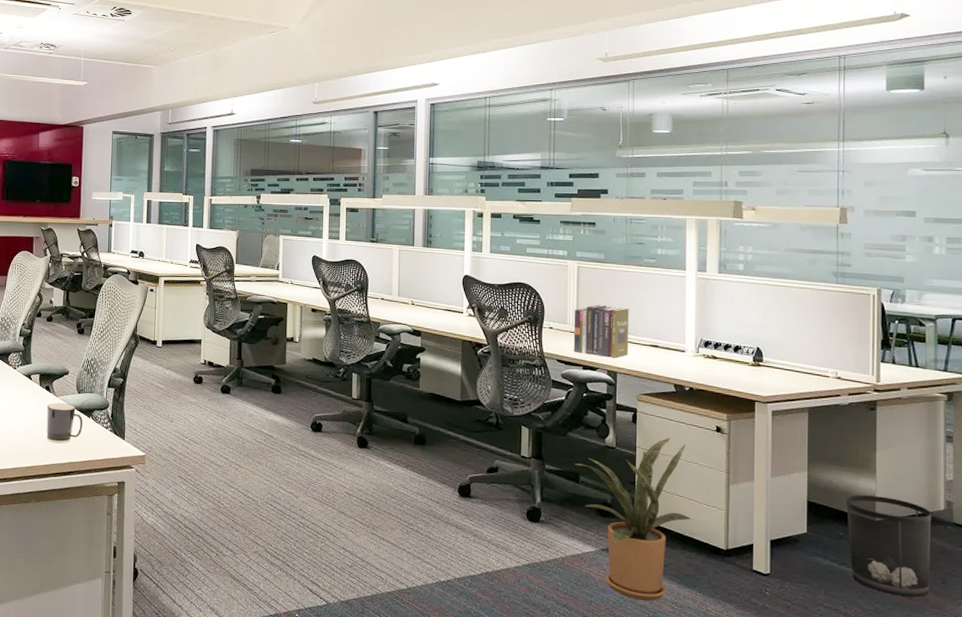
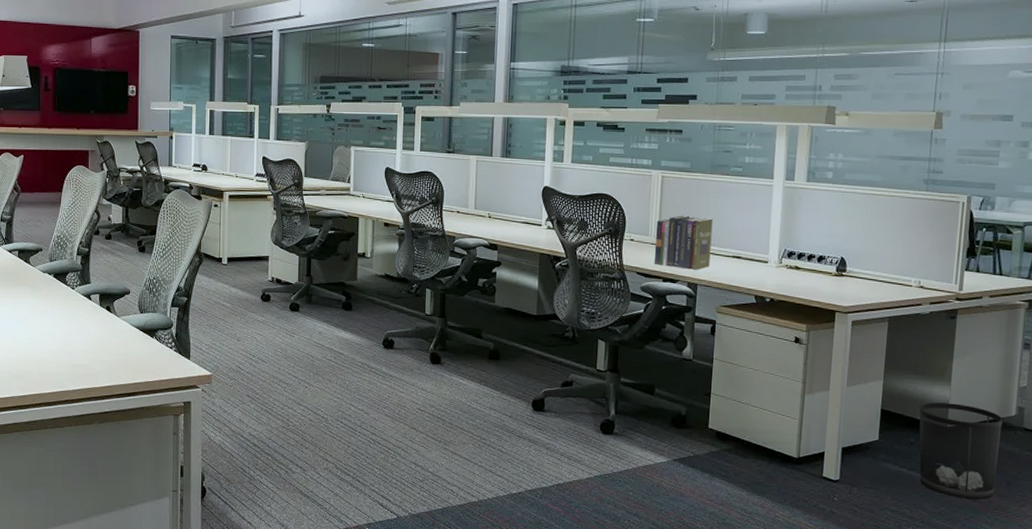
mug: present [46,403,83,444] -> none [107,323,146,365]
house plant: present [575,438,694,601] -> none [651,349,767,509]

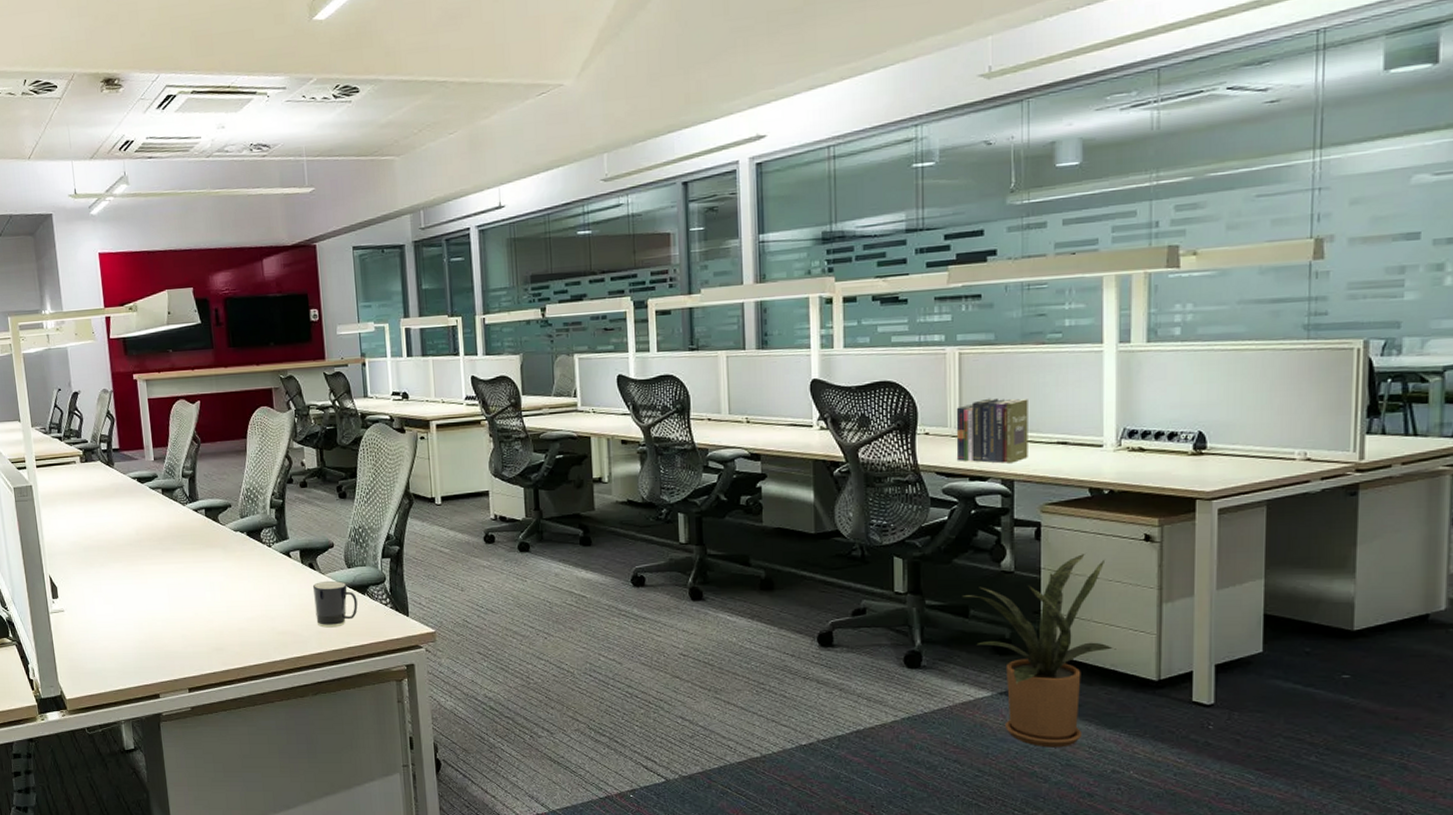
mug: none [107,323,146,365] -> present [312,581,358,628]
house plant: none [651,349,767,509] -> present [964,554,1116,748]
waste bin: present [918,402,1003,500] -> none [1314,600,1429,717]

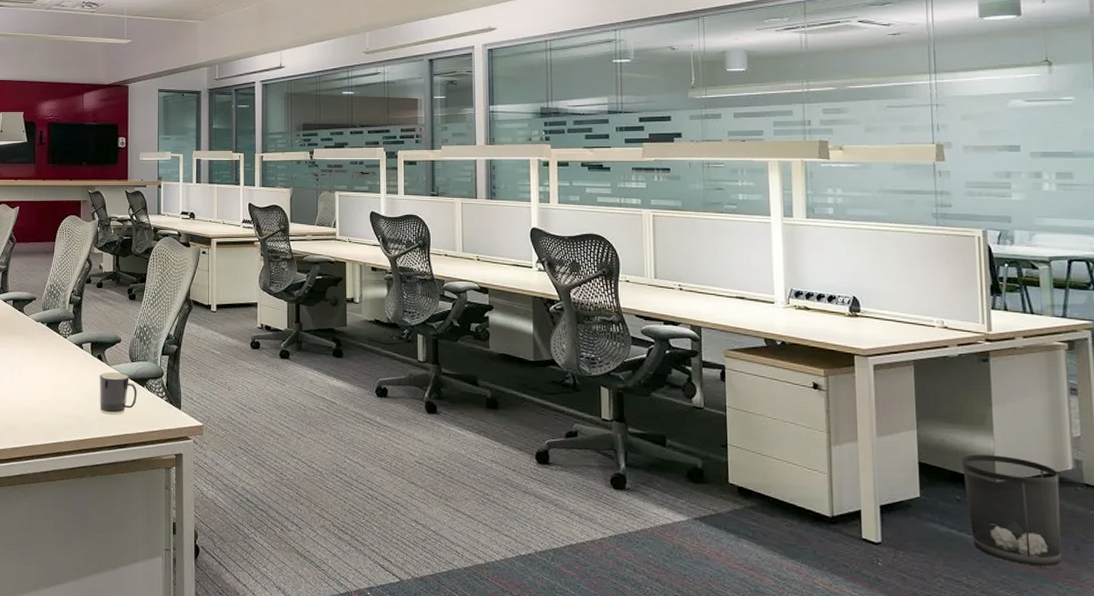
books: present [956,398,1028,464] -> none [651,255,713,312]
house plant: present [964,554,1116,748] -> none [661,396,794,574]
waste bin: none [1314,600,1429,717] -> present [960,454,1062,566]

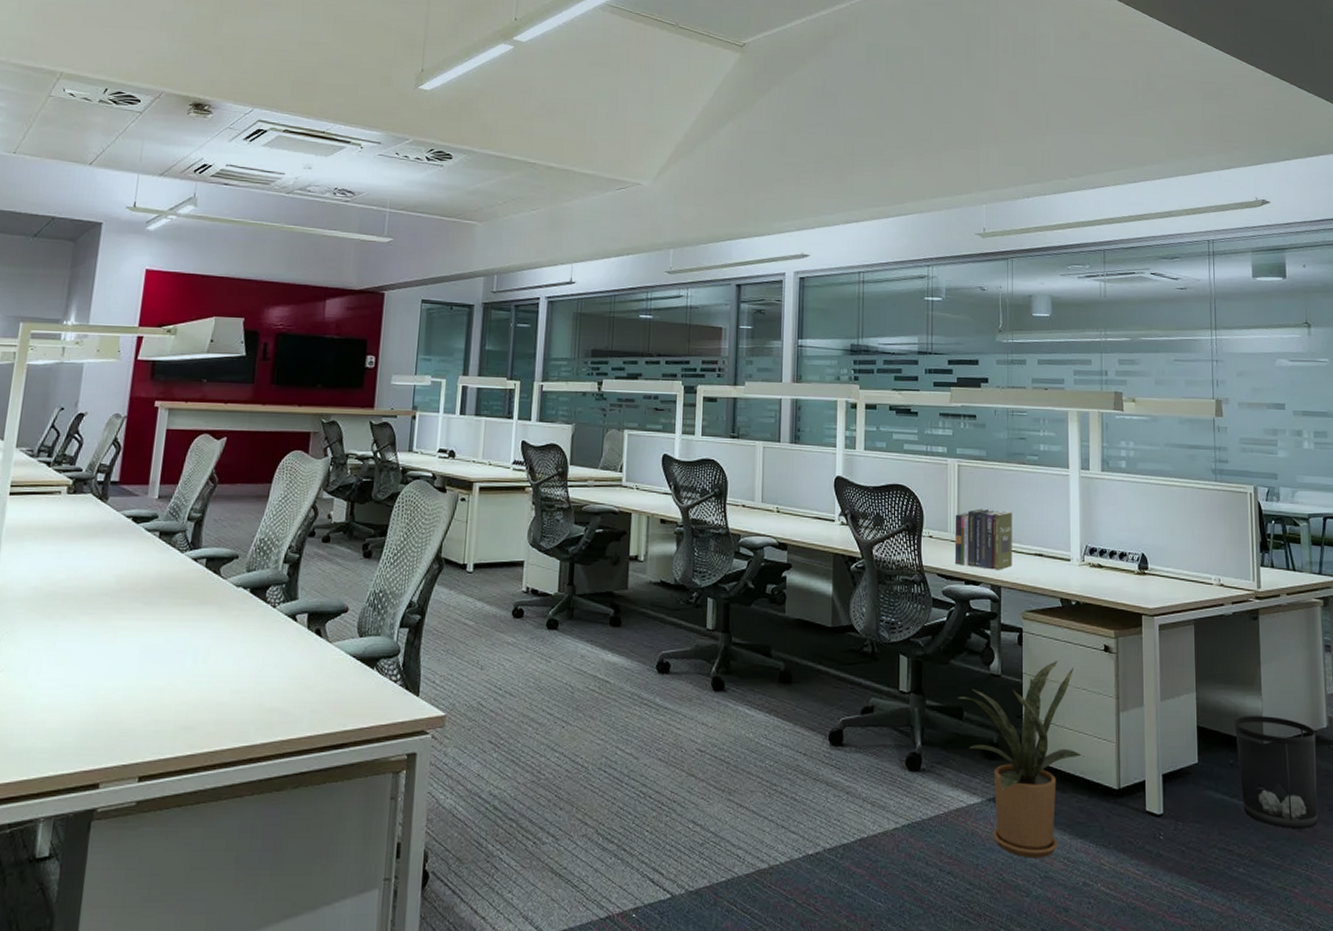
mug: present [99,372,137,415] -> none [312,651,364,706]
books: none [651,255,713,312] -> present [954,508,1012,570]
house plant: none [661,396,794,574] -> present [959,661,1084,858]

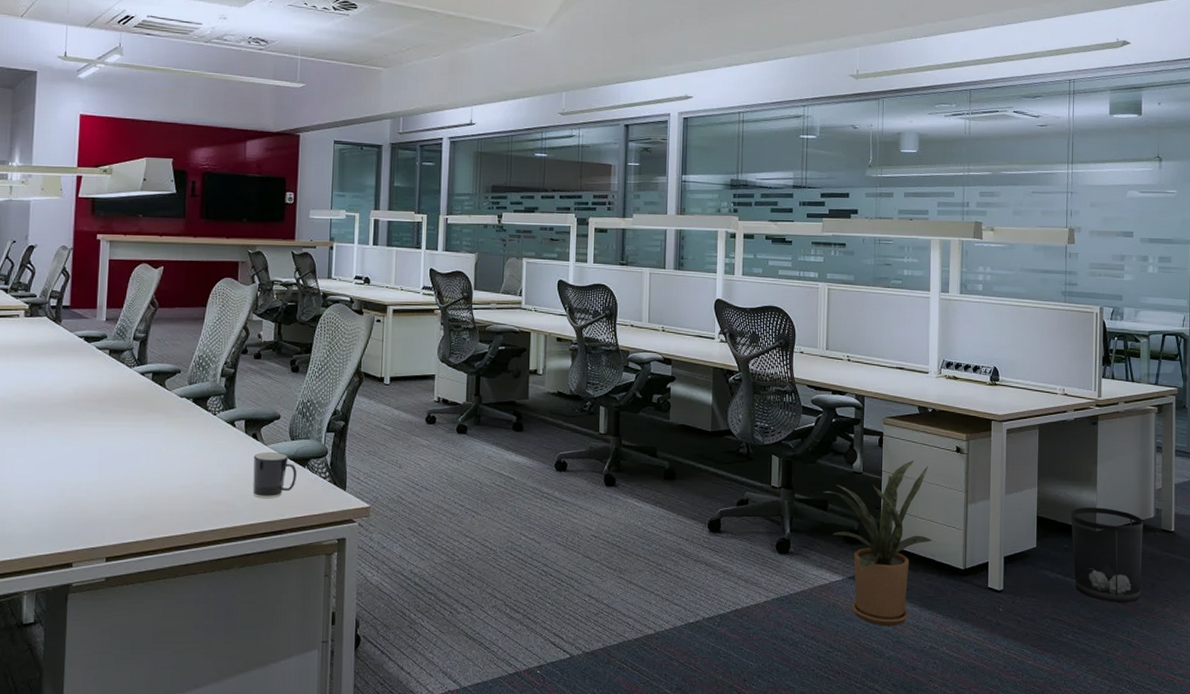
mug: none [312,651,364,706] -> present [253,453,297,499]
books: present [954,508,1012,570] -> none [823,327,877,382]

